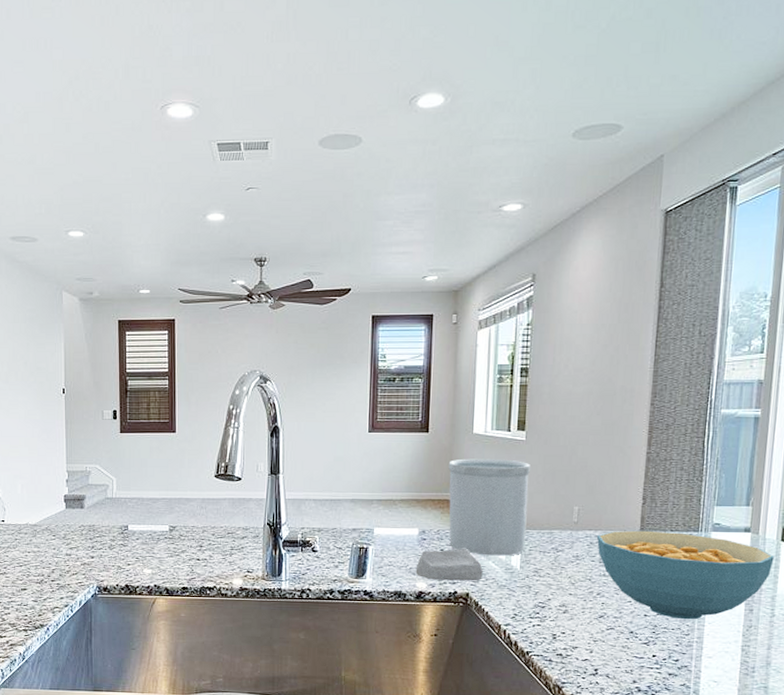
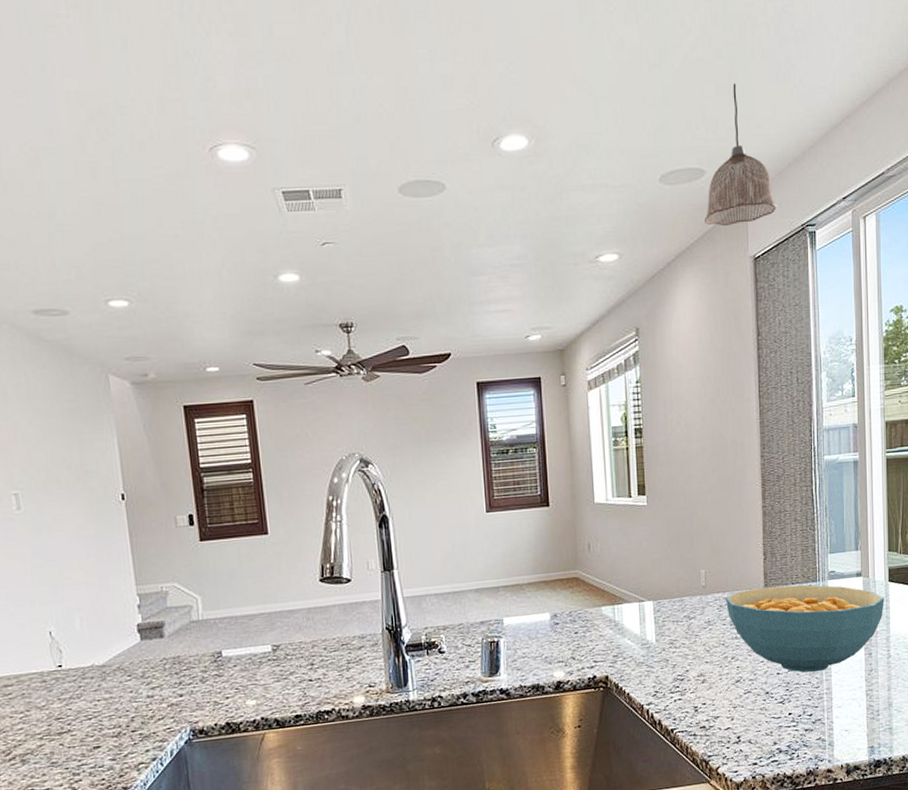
soap bar: present [415,549,483,581] -> none [551,628,620,667]
utensil holder: present [448,458,530,556] -> none [573,527,658,633]
pendant lamp: none [616,41,698,179] -> present [705,84,778,225]

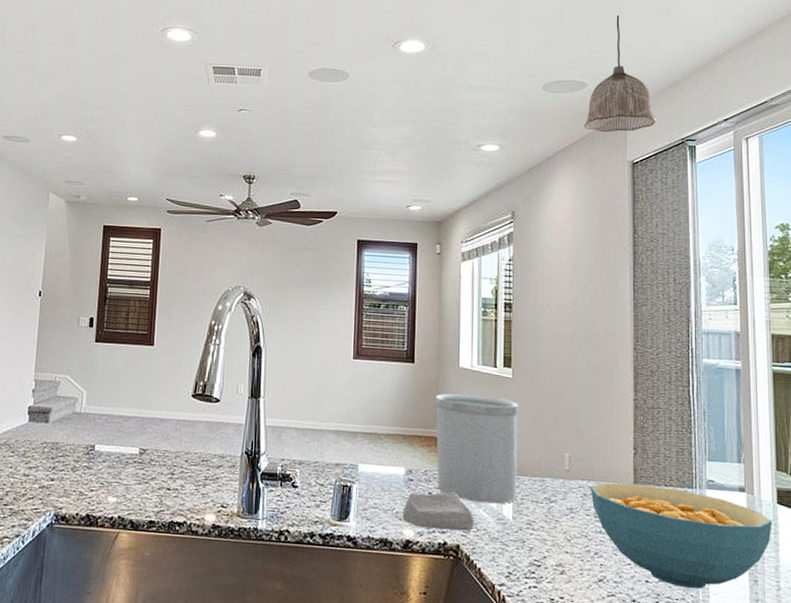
soap bar: none [551,628,620,667] -> present [402,493,474,532]
utensil holder: none [573,527,658,633] -> present [435,393,518,504]

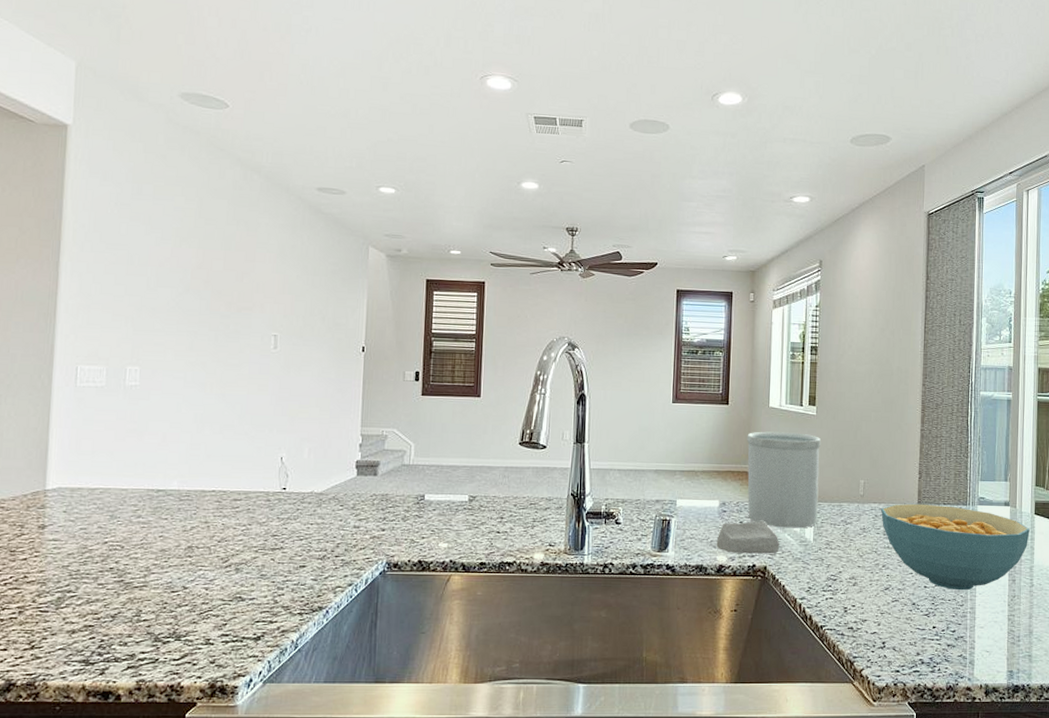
pendant lamp: present [584,15,657,132] -> none [887,71,952,184]

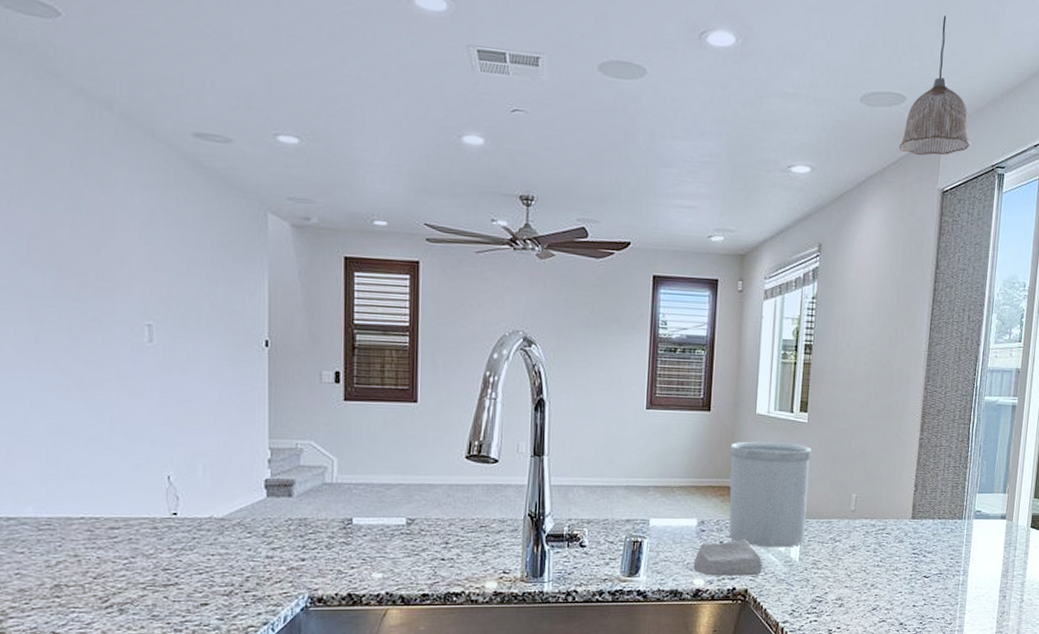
cereal bowl: present [881,503,1030,591] -> none [872,518,1025,609]
pendant lamp: none [887,71,952,184] -> present [899,16,971,156]

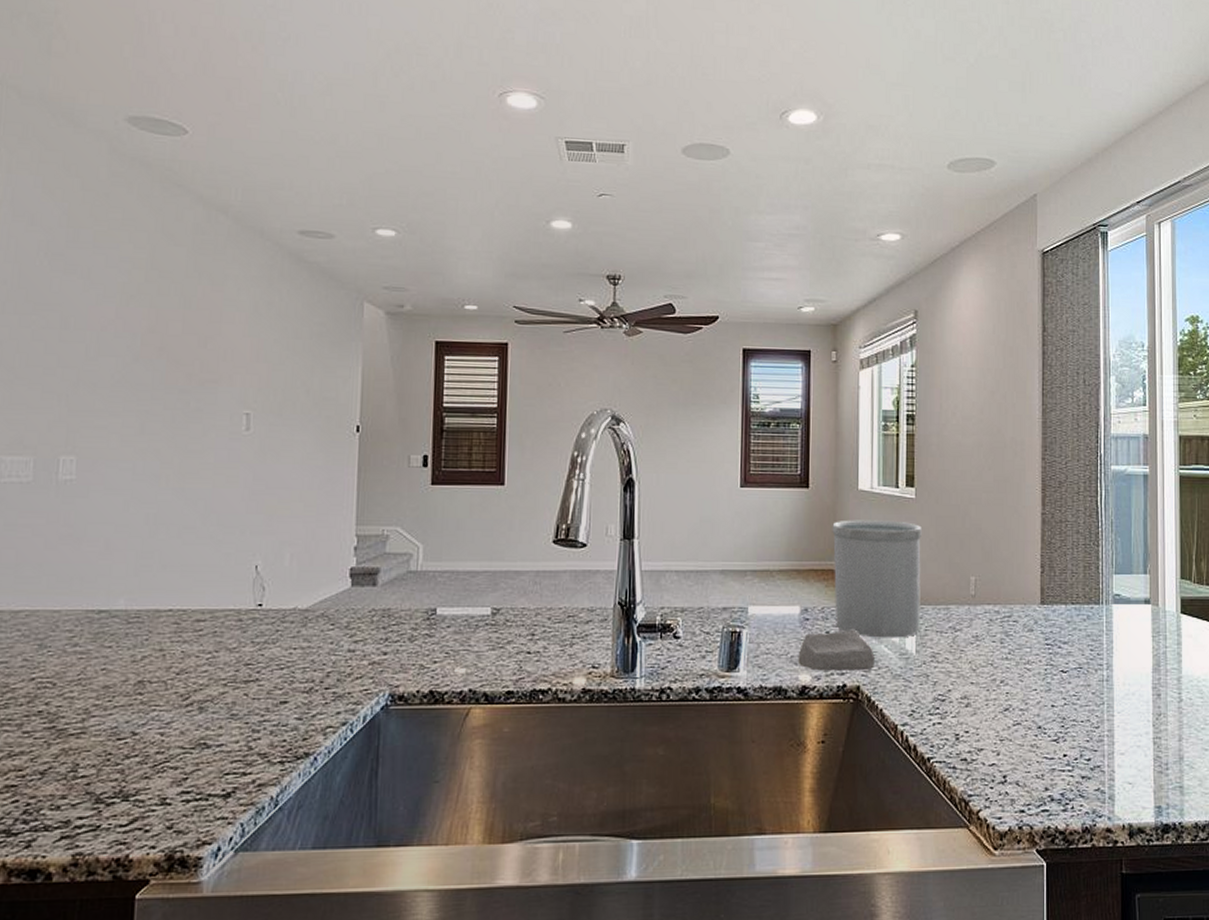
pendant lamp: present [899,16,971,156] -> none [992,82,1069,217]

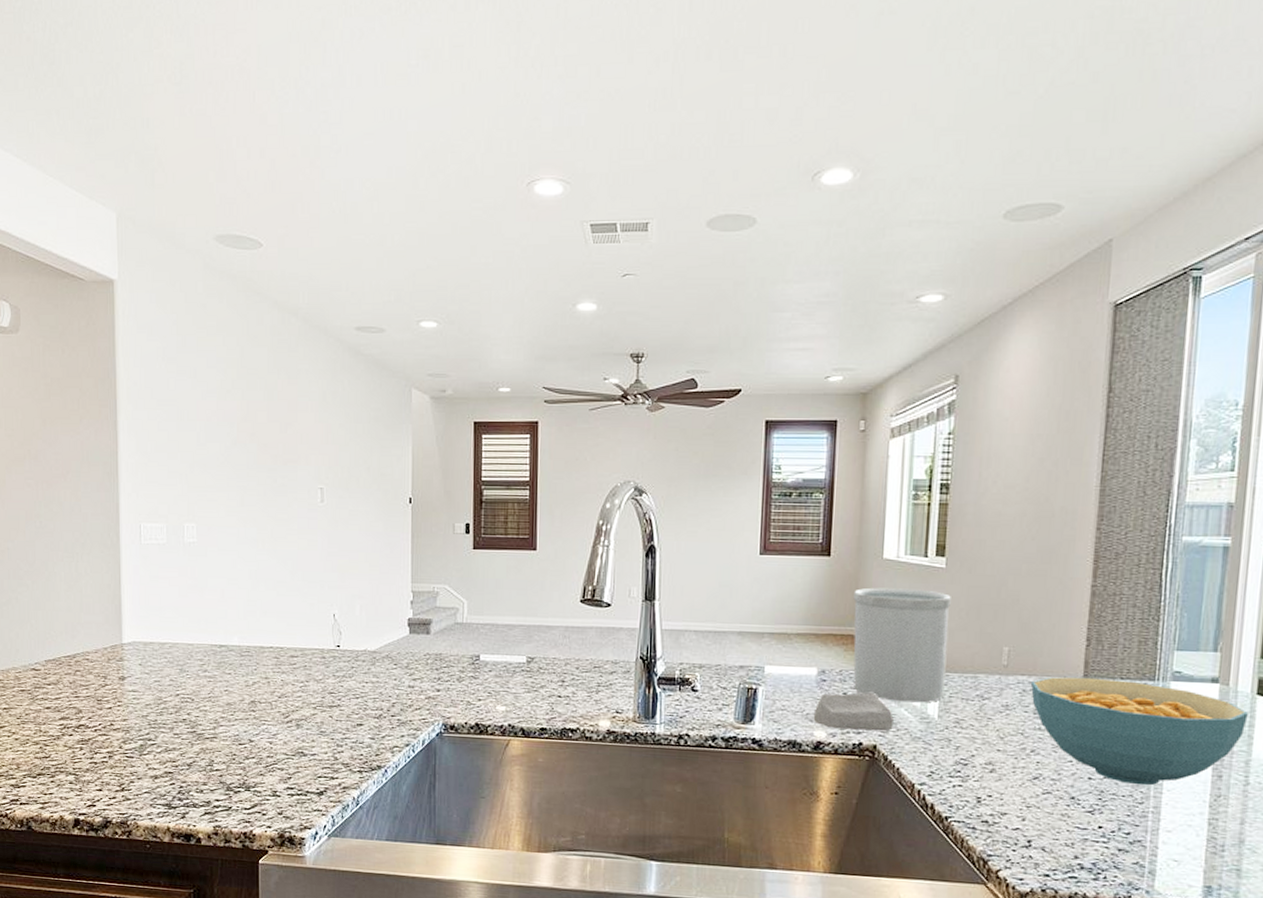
cereal bowl: none [997,604,1176,709] -> present [1031,677,1248,786]

